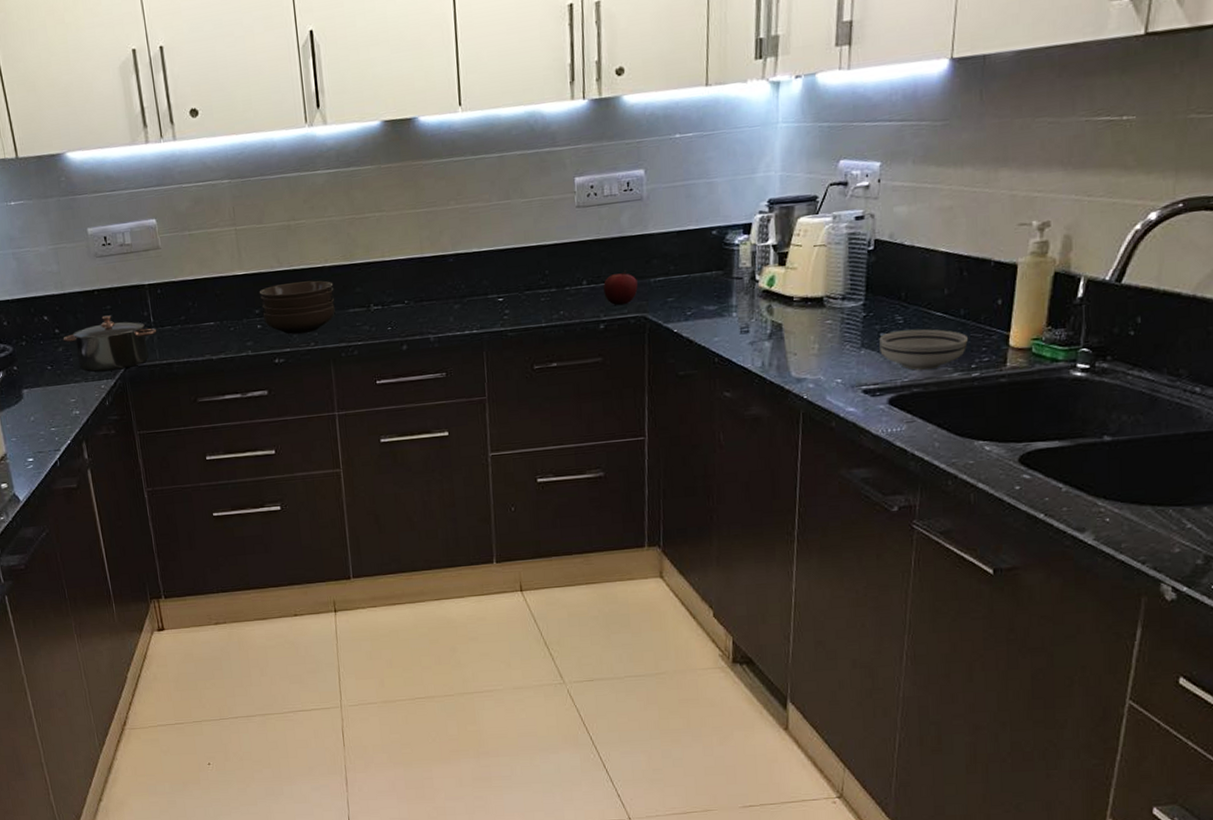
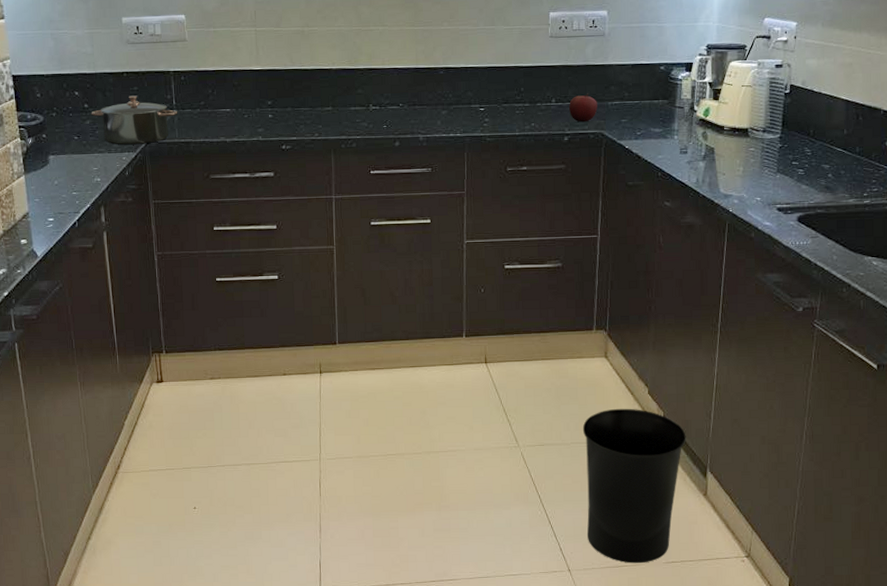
bowl: present [259,280,336,335] -> none [272,80,339,125]
waste bin: none [637,634,761,809] -> present [582,408,686,563]
bowl: present [879,328,969,370] -> none [792,161,862,195]

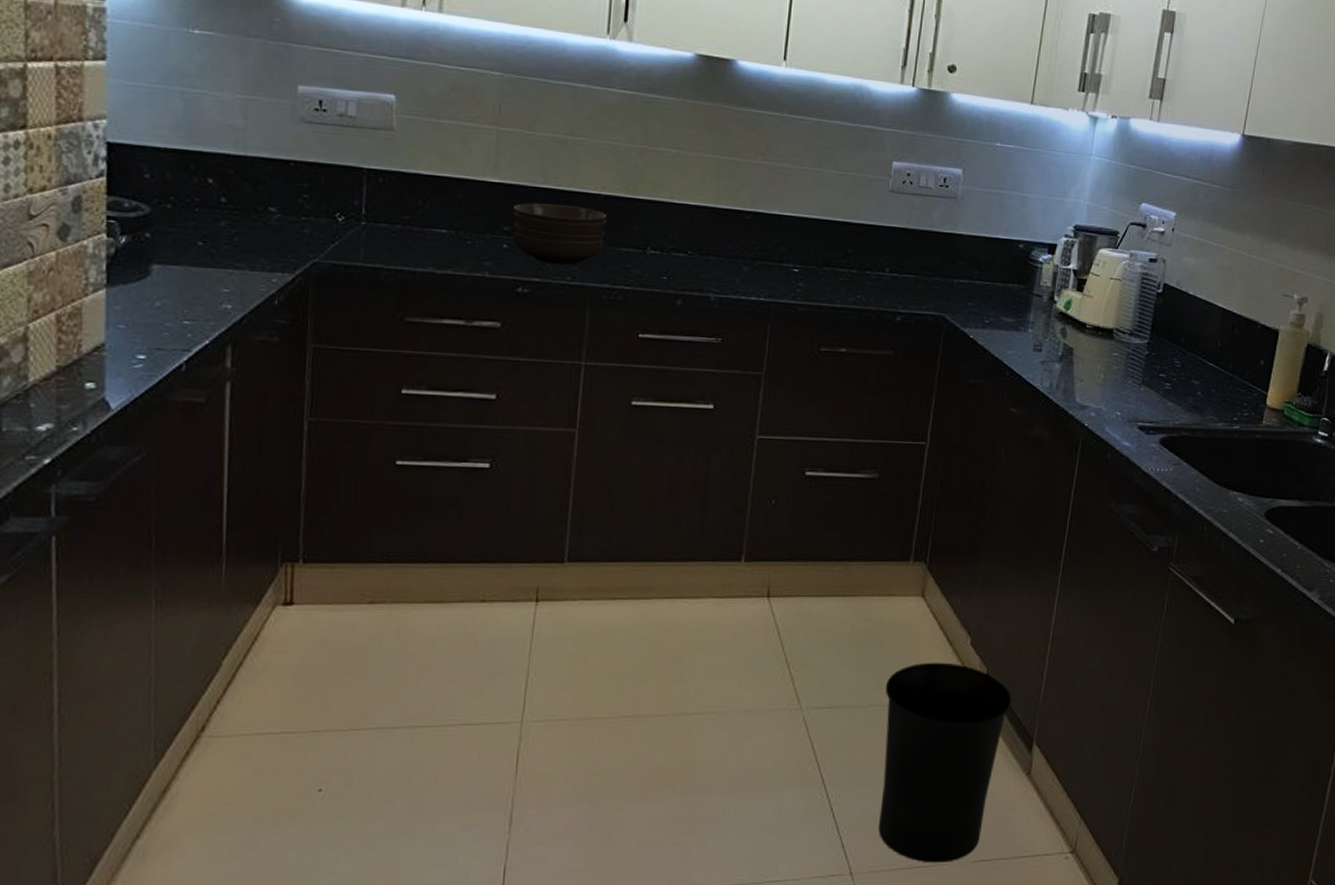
cooking pot: present [91,95,178,145] -> none [229,194,368,264]
bowl: none [272,80,339,125] -> present [512,202,607,265]
fruit: present [569,93,598,123] -> none [905,265,941,301]

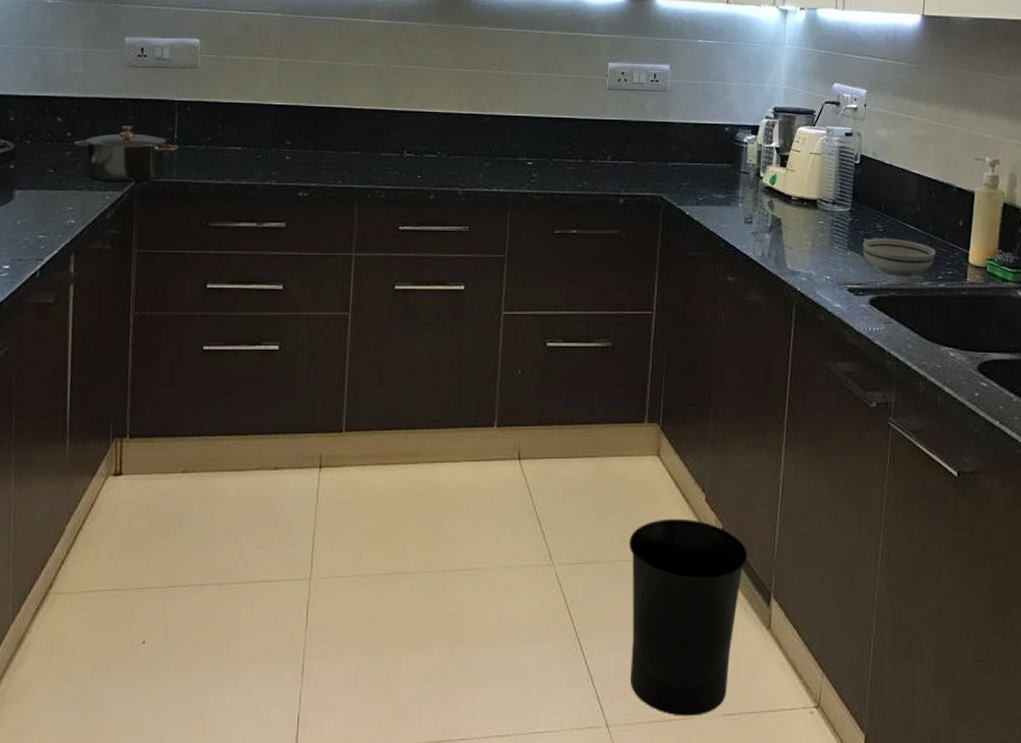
cooking pot: none [229,194,368,264] -> present [73,126,179,183]
bowl: present [512,202,607,265] -> none [293,120,370,170]
bowl: none [1157,374,1234,416] -> present [863,238,936,276]

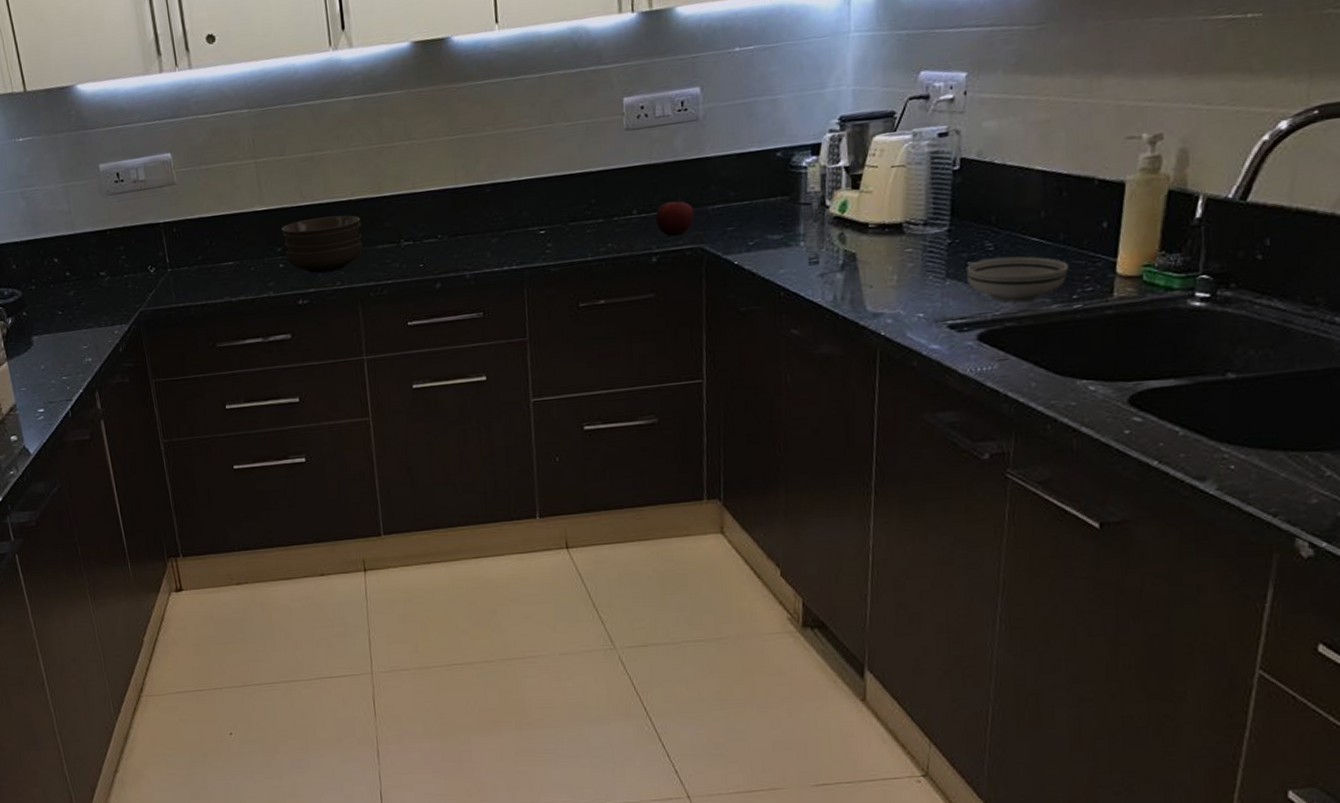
cooking pot: present [73,126,179,183] -> none [74,256,173,317]
bowl: none [293,120,370,170] -> present [280,215,363,274]
fruit: none [626,152,657,184] -> present [656,197,694,237]
waste bin: present [628,518,748,716] -> none [696,595,835,787]

